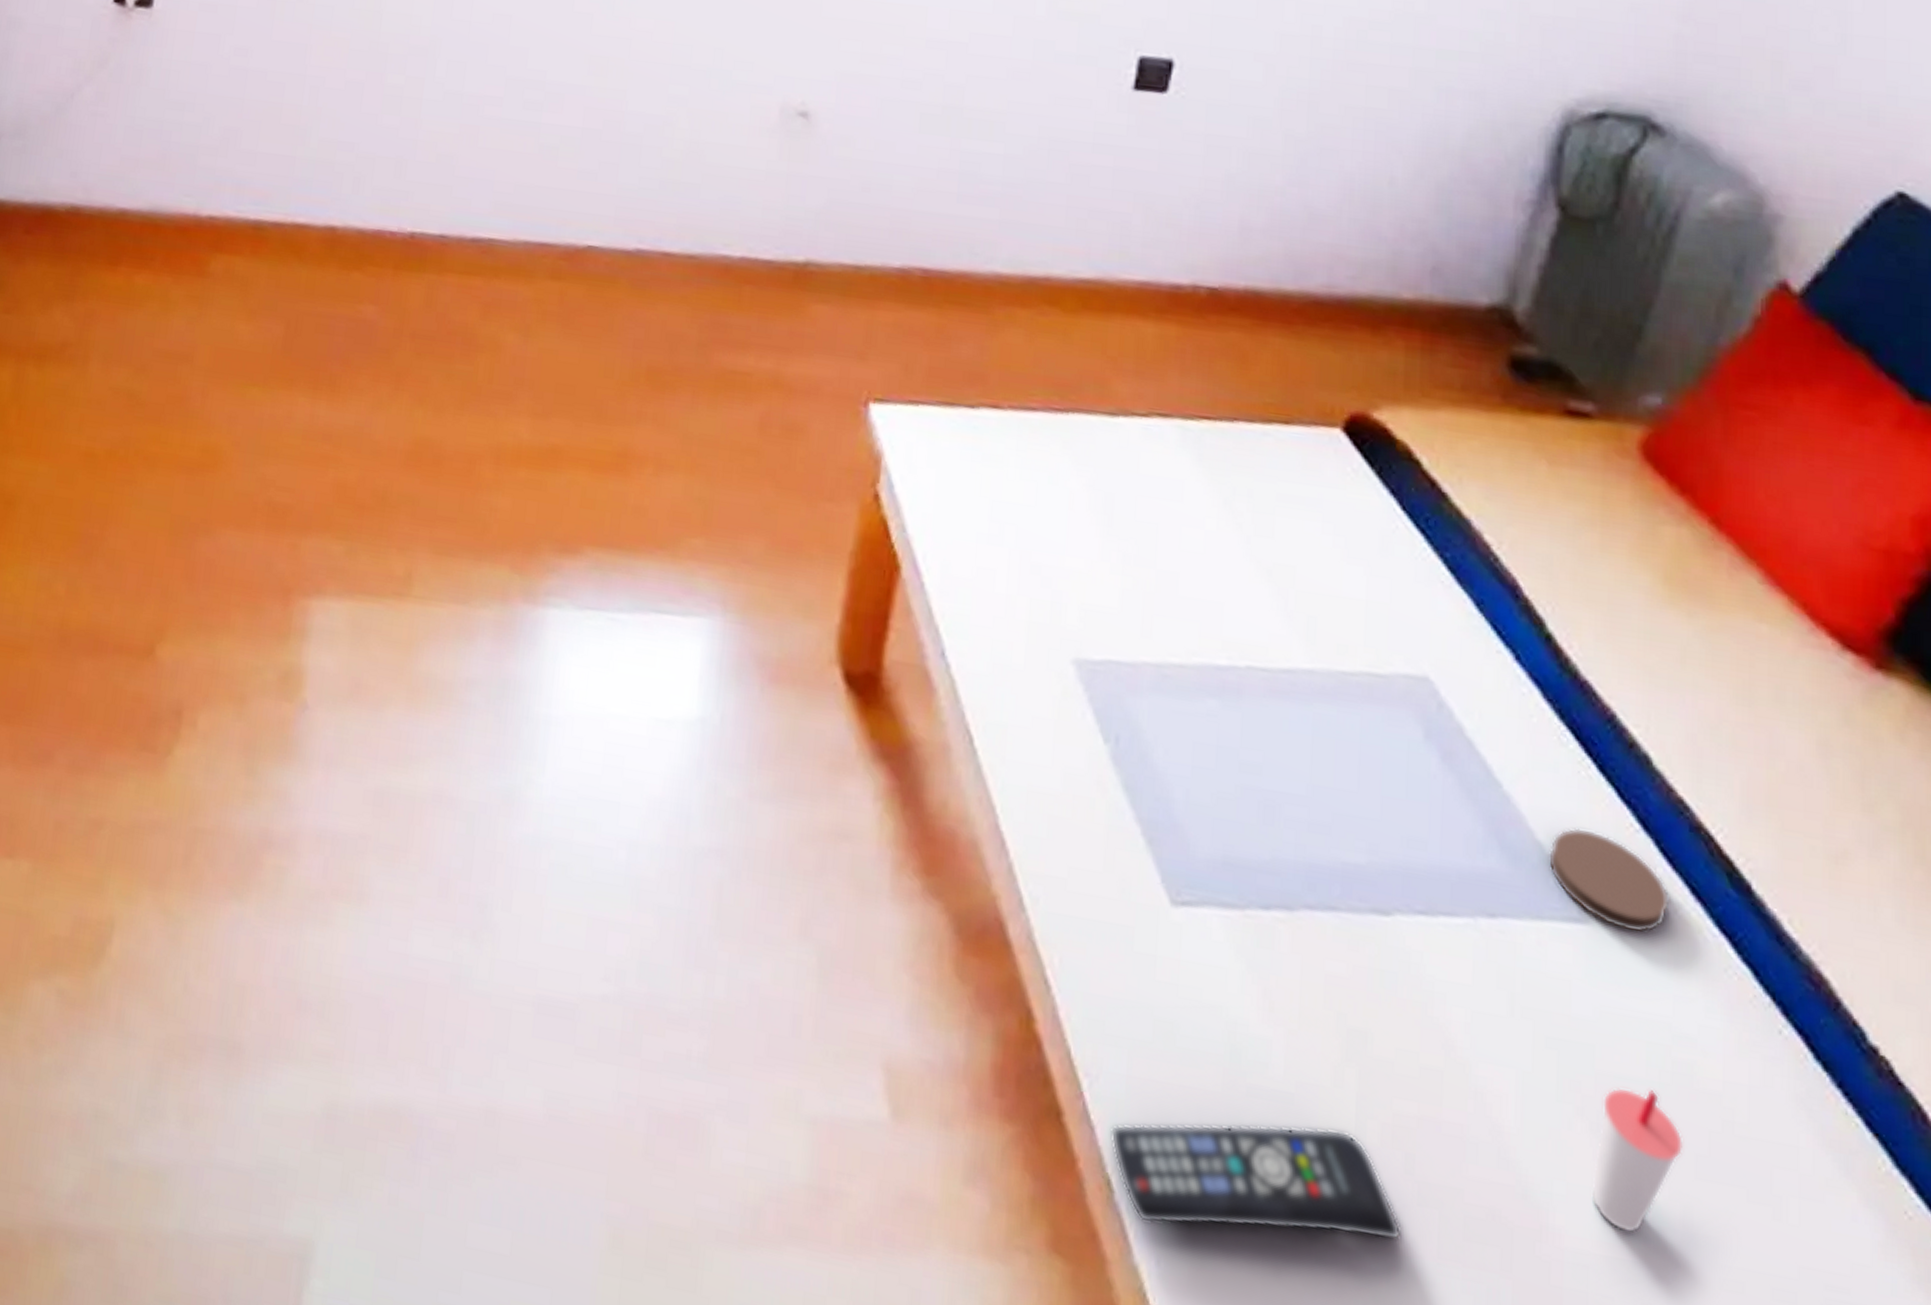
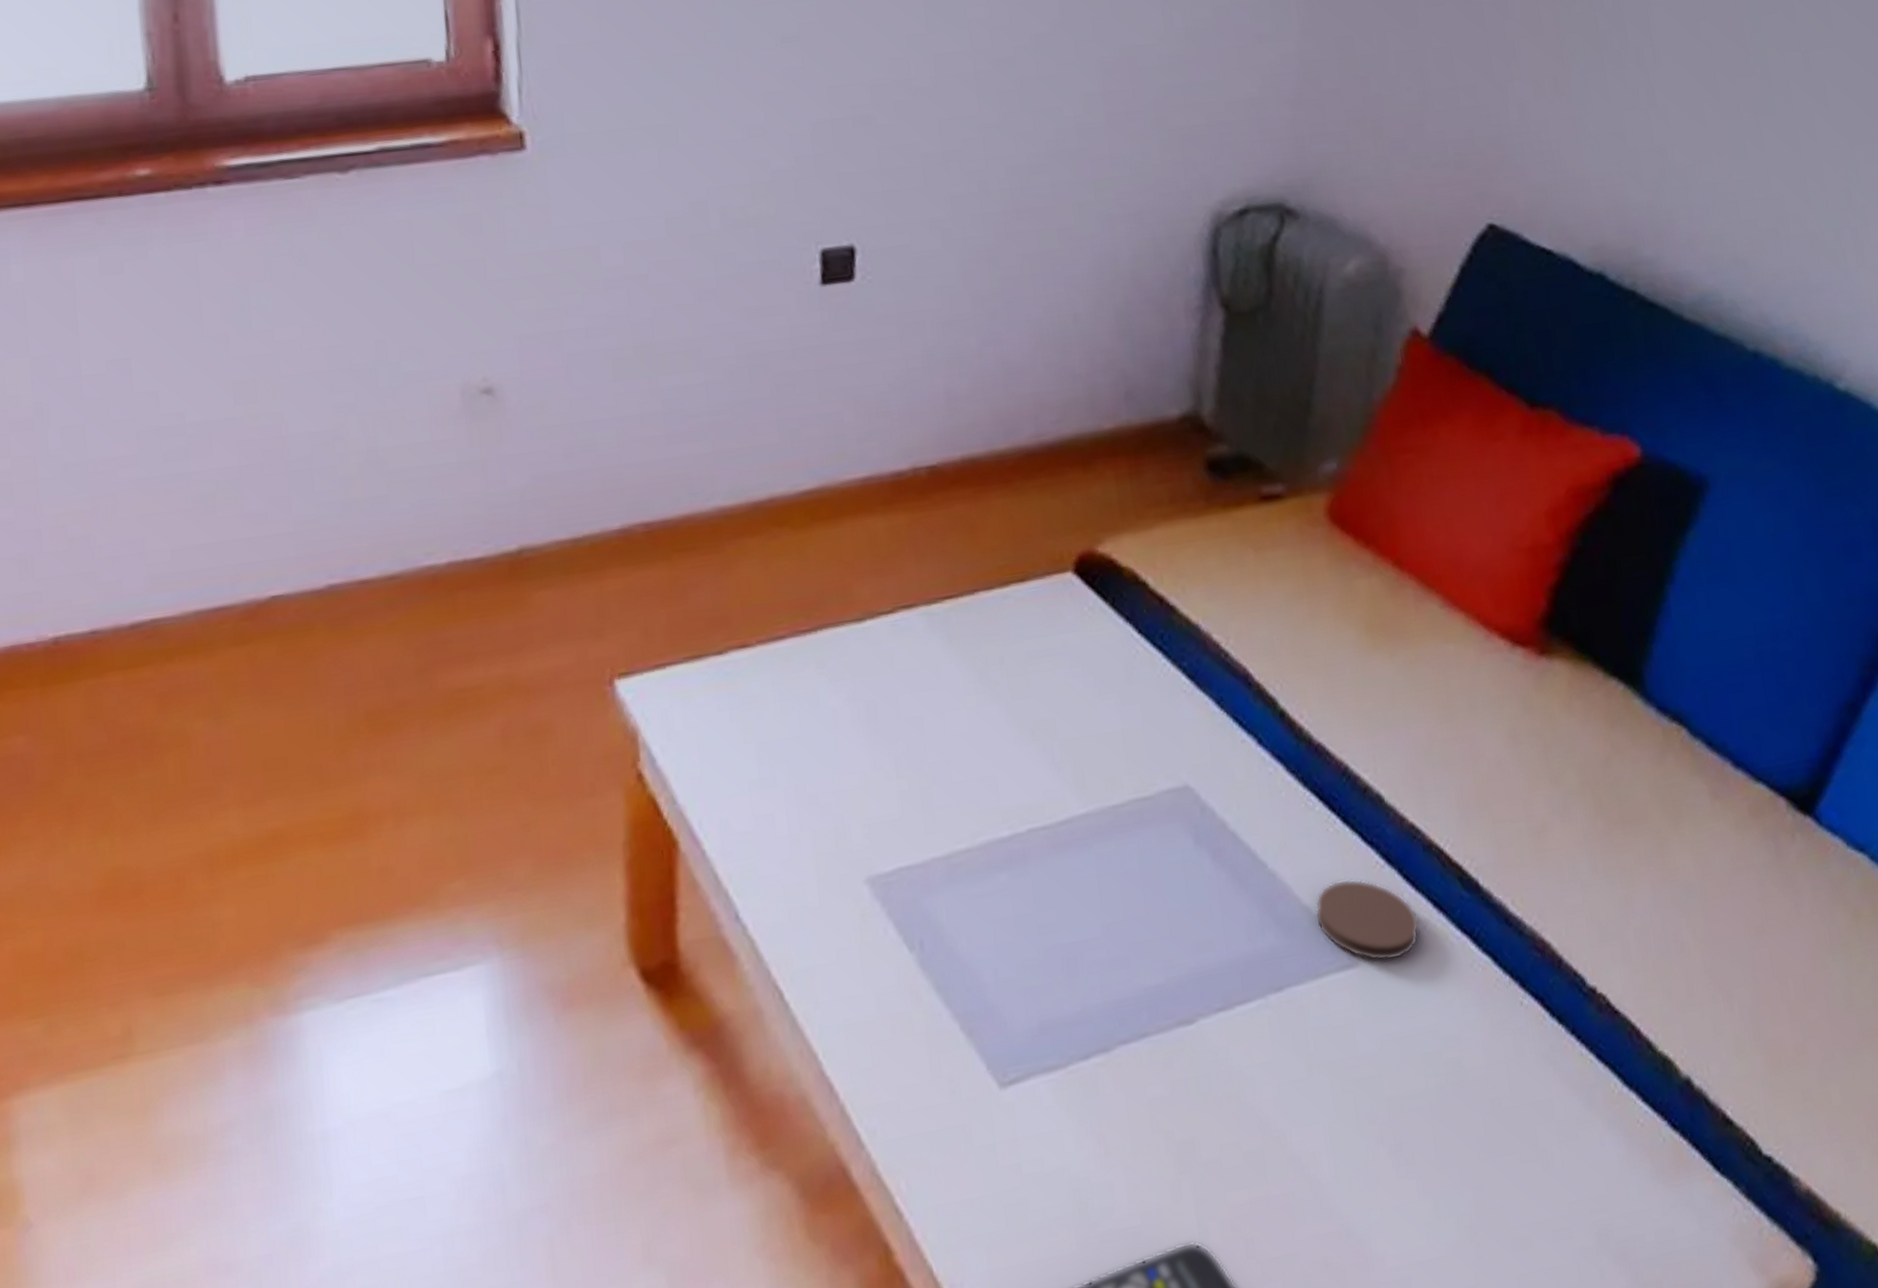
cup: present [1590,1087,1684,1234] -> none [1395,1096,1466,1234]

